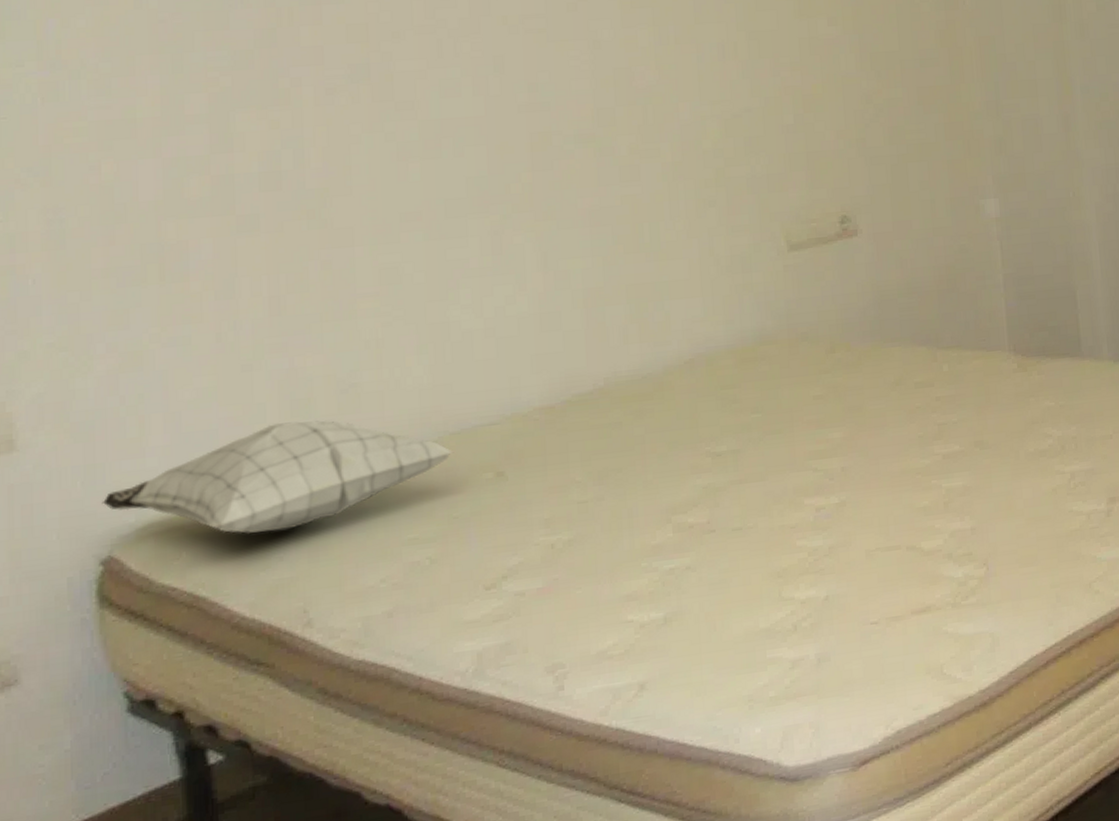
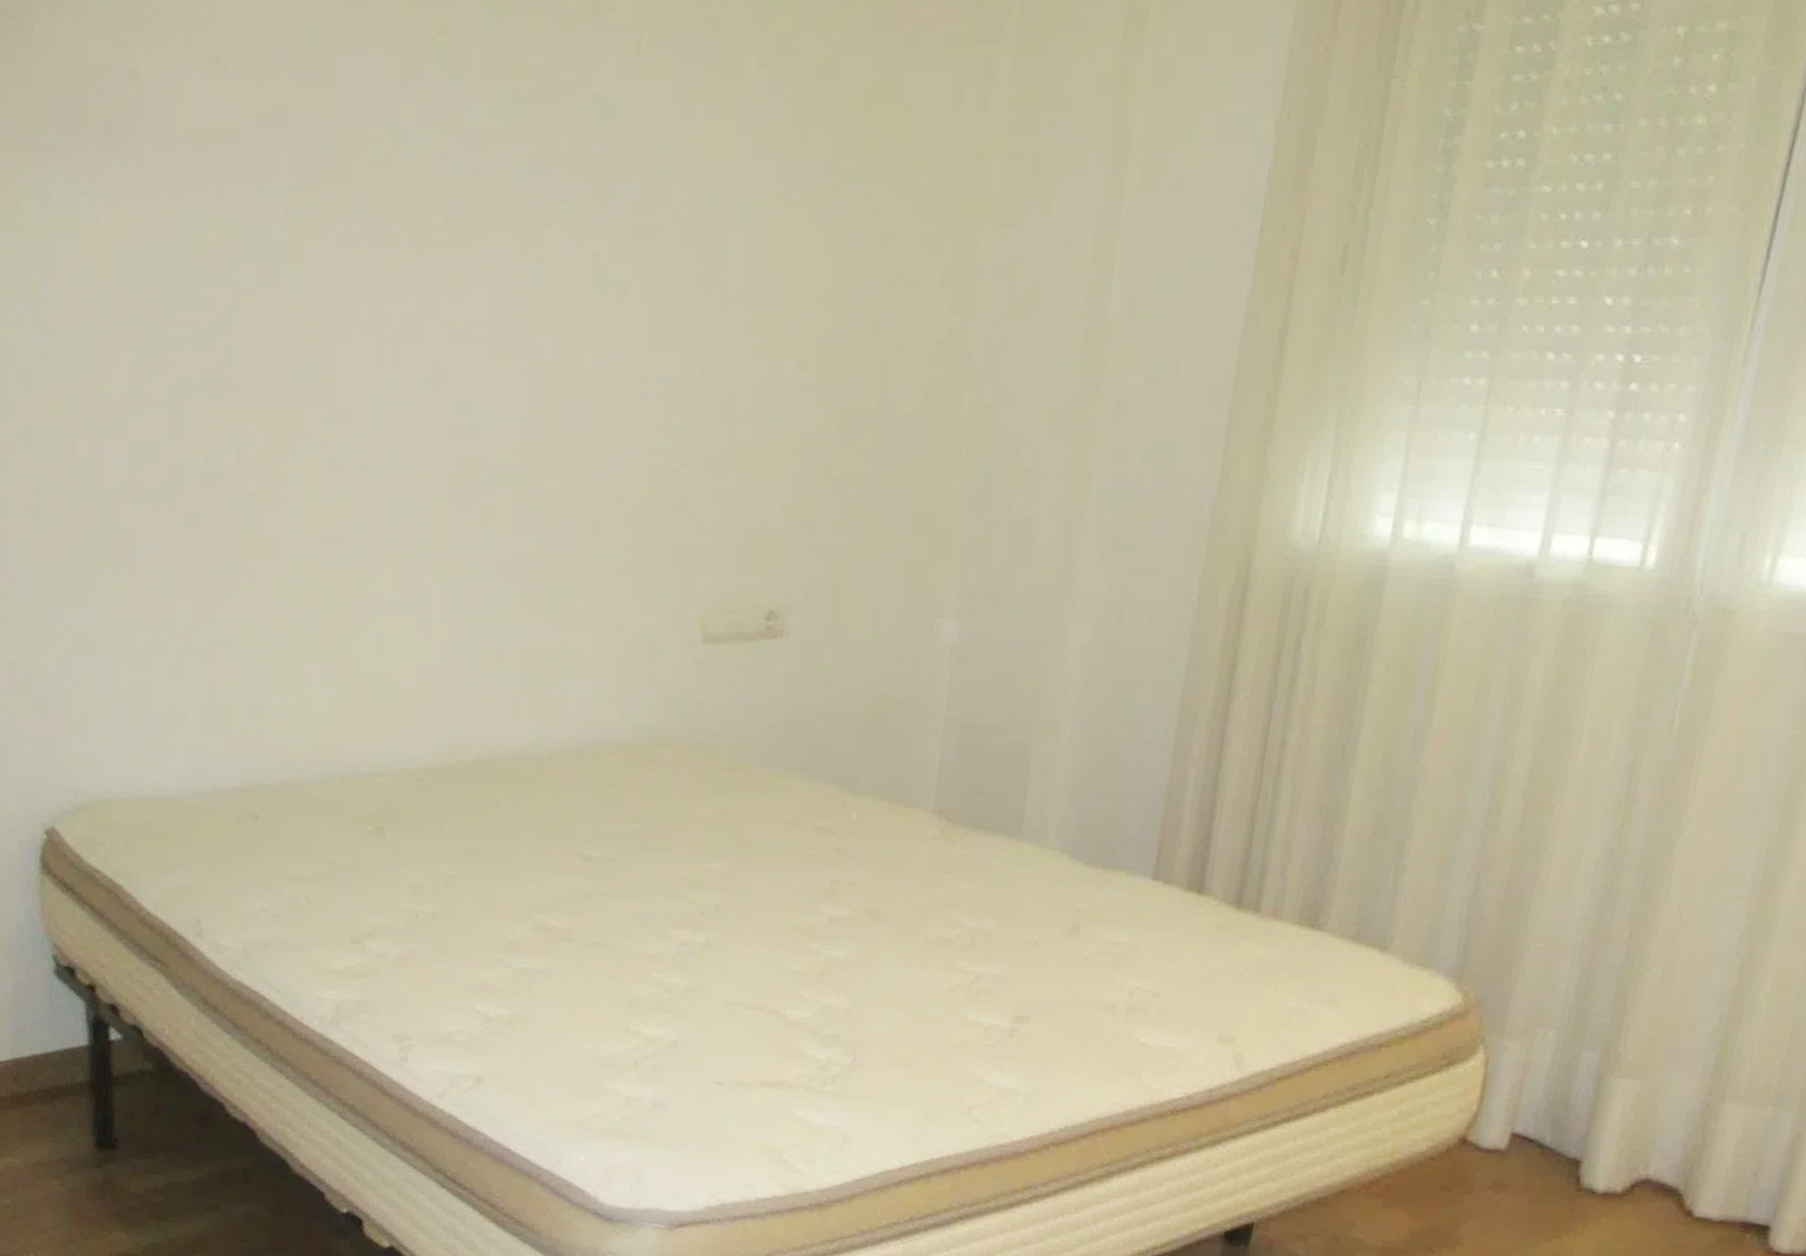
pillow: present [101,420,454,533] -> none [50,731,341,839]

